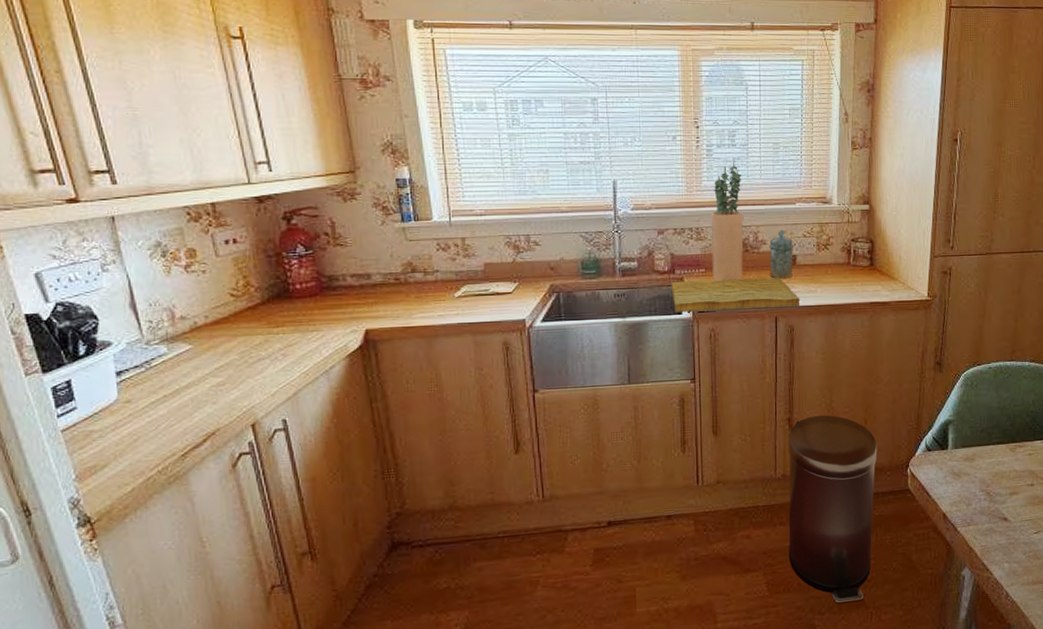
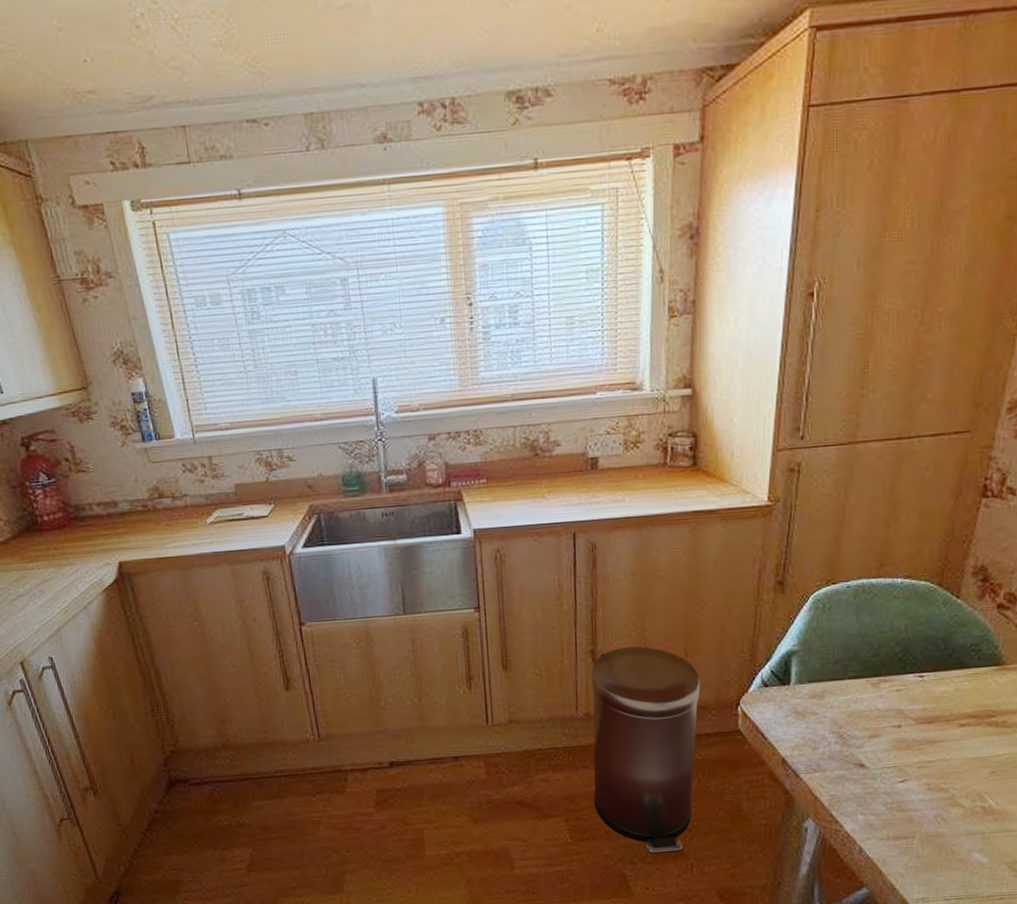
cutting board: present [671,277,800,312] -> none [447,485,604,532]
vase: present [711,160,744,282] -> none [491,342,533,495]
canister: present [769,230,794,279] -> none [564,426,595,487]

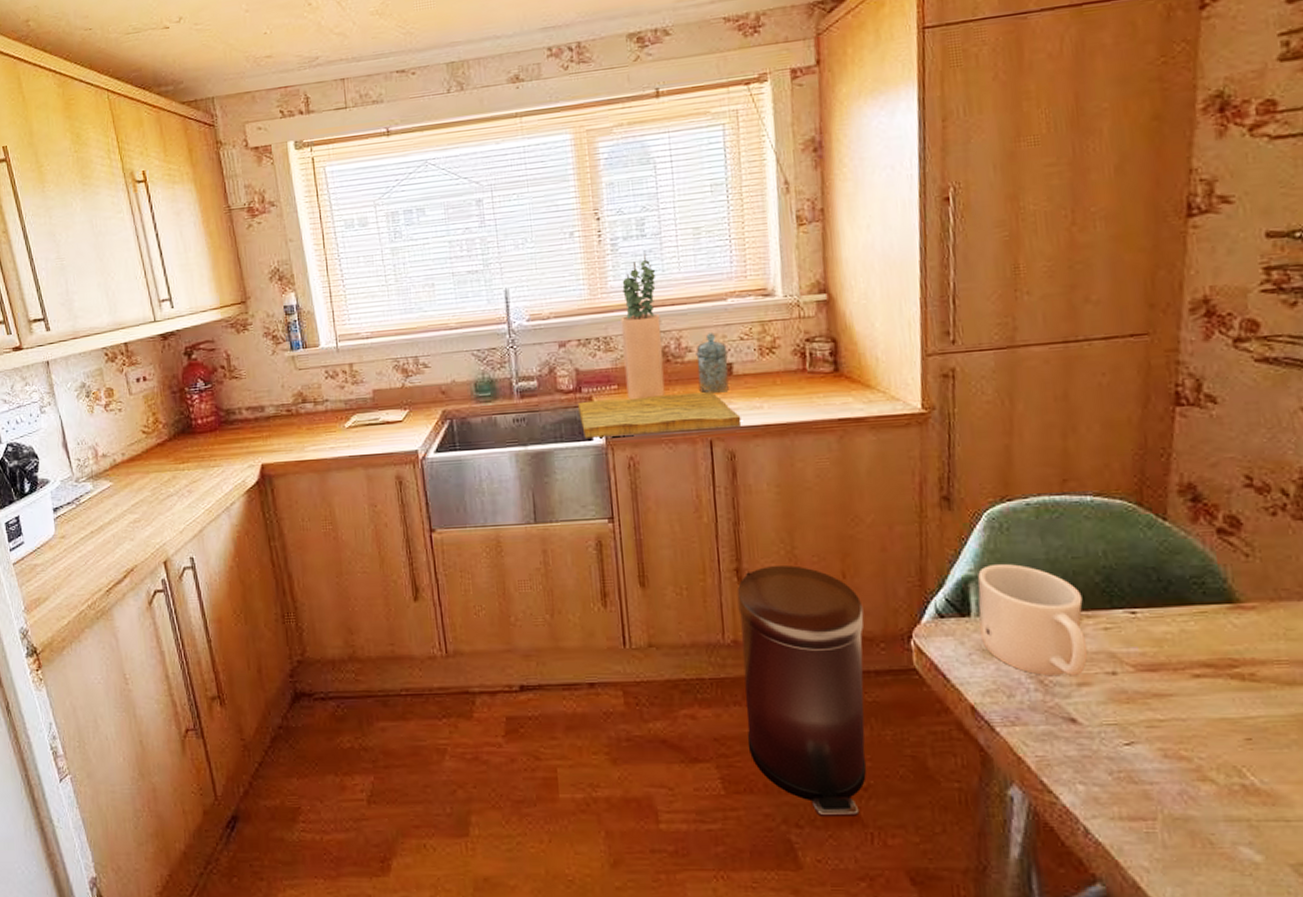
cutting board: none [447,485,604,532] -> present [578,392,742,438]
vase: none [491,342,533,495] -> present [620,253,666,401]
canister: none [564,426,595,487] -> present [696,332,729,394]
mug: none [797,638,883,731] -> present [977,563,1088,676]

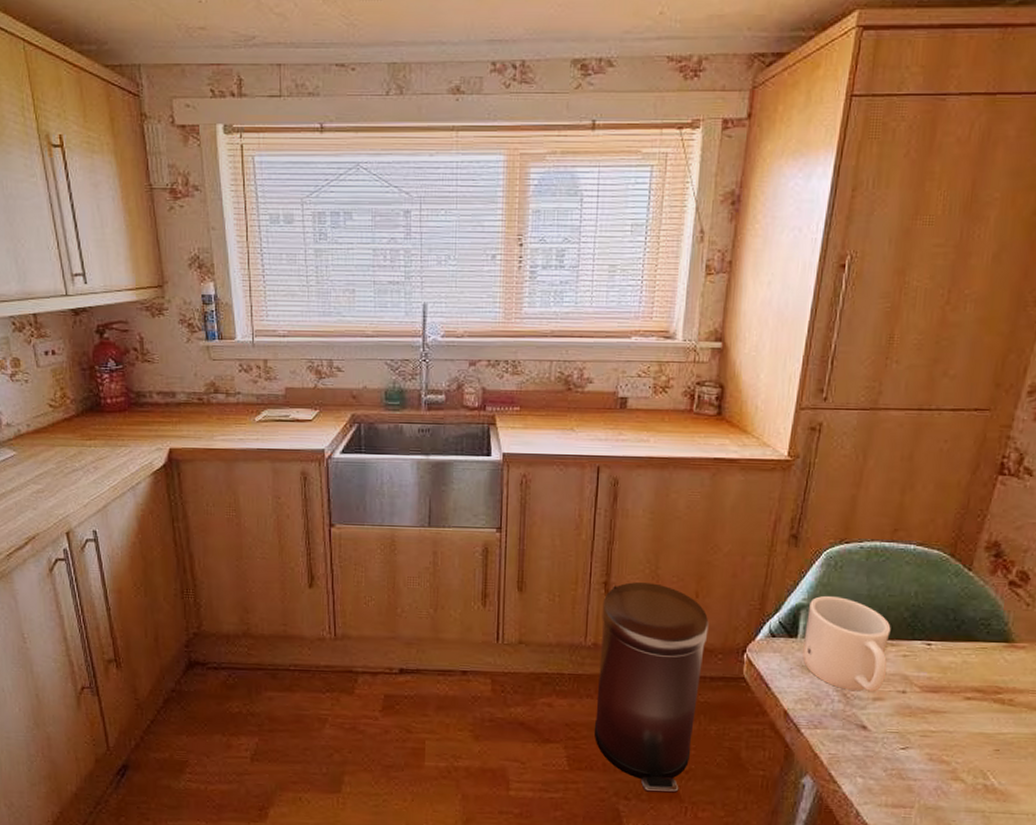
cutting board: present [578,392,742,438] -> none [481,419,628,458]
vase: present [620,253,666,401] -> none [528,284,569,423]
canister: present [696,332,729,394] -> none [594,367,626,424]

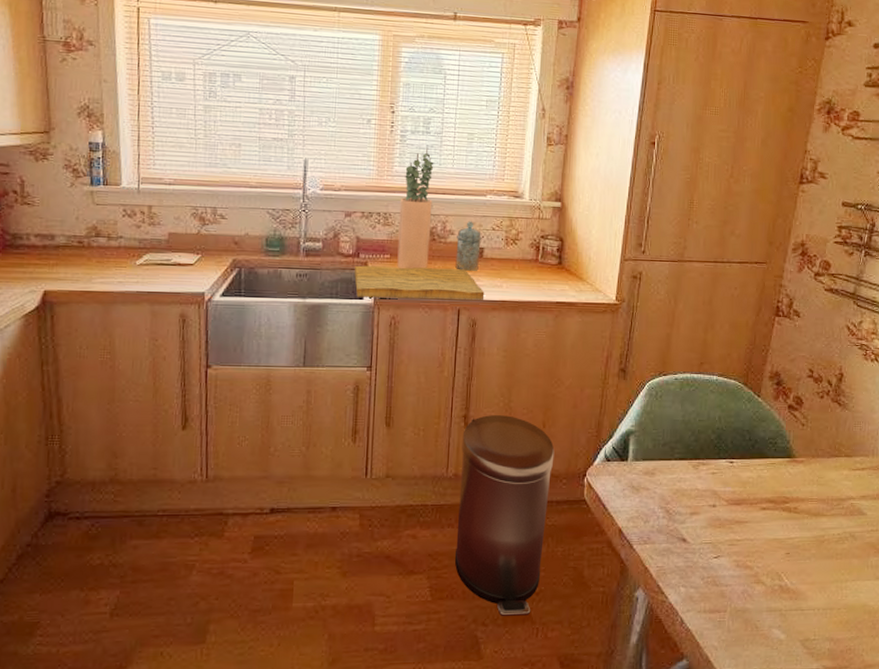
cutting board: none [481,419,628,458] -> present [354,265,485,301]
vase: none [528,284,569,423] -> present [397,147,434,269]
canister: none [594,367,626,424] -> present [455,221,482,271]
mug: present [802,595,891,692] -> none [633,422,702,508]

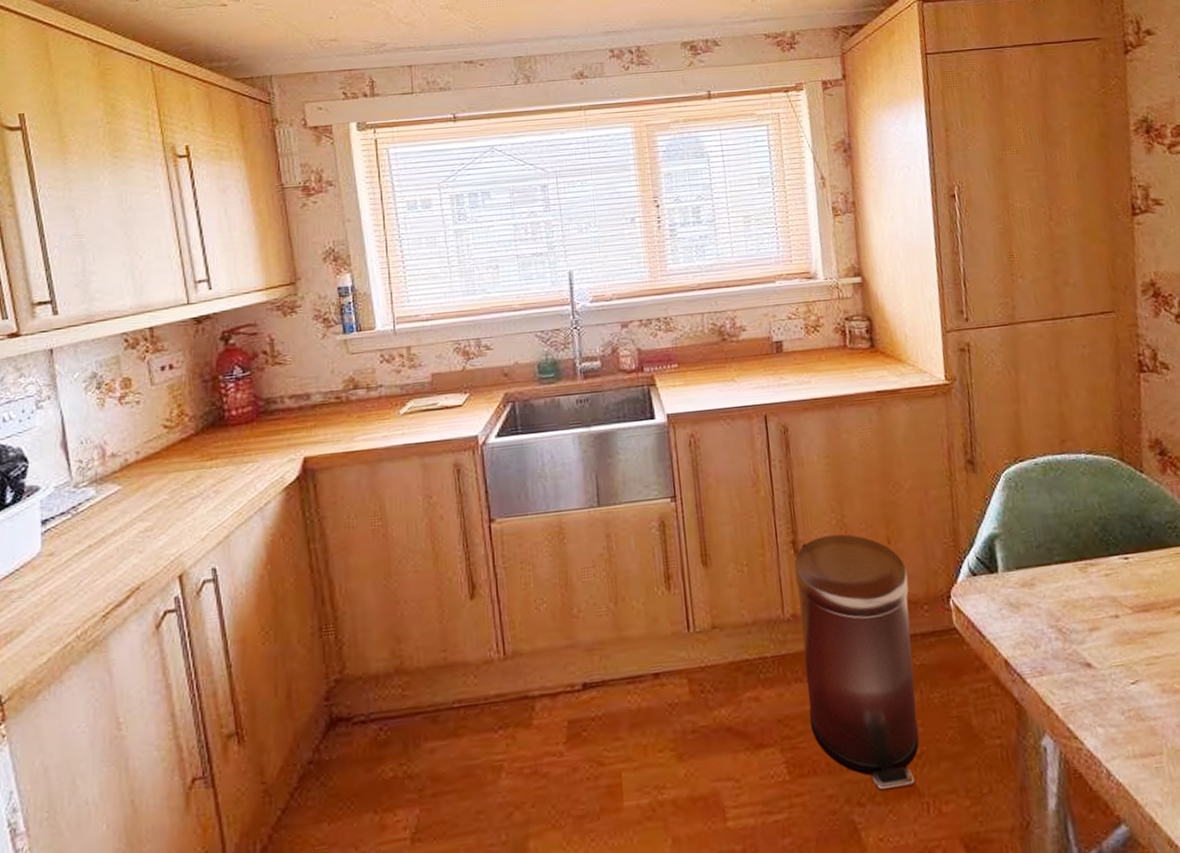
cutting board: present [354,265,485,301] -> none [640,368,793,417]
vase: present [397,147,434,269] -> none [679,238,723,379]
canister: present [455,221,482,271] -> none [749,312,780,370]

